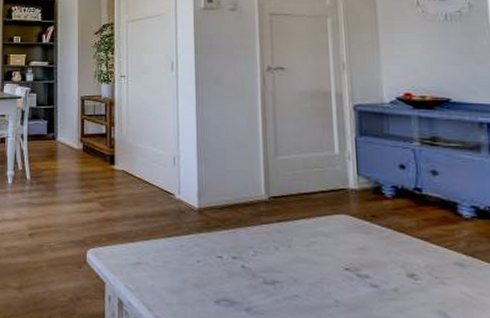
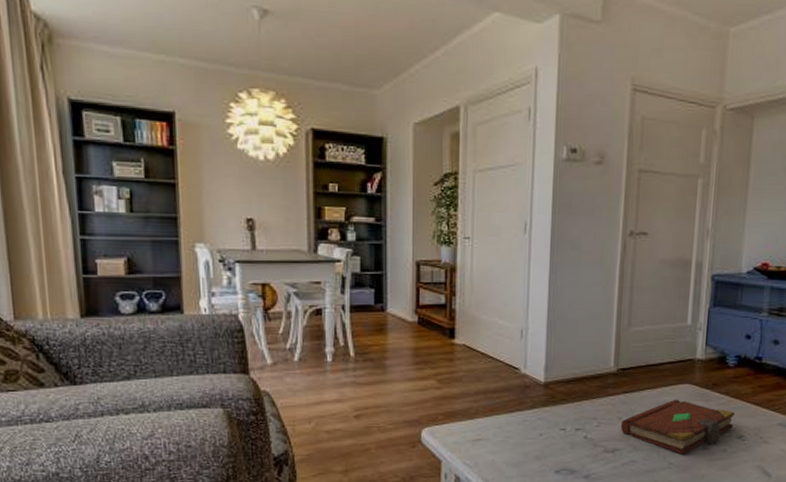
book: none [279,230,402,292] -> present [621,399,735,455]

